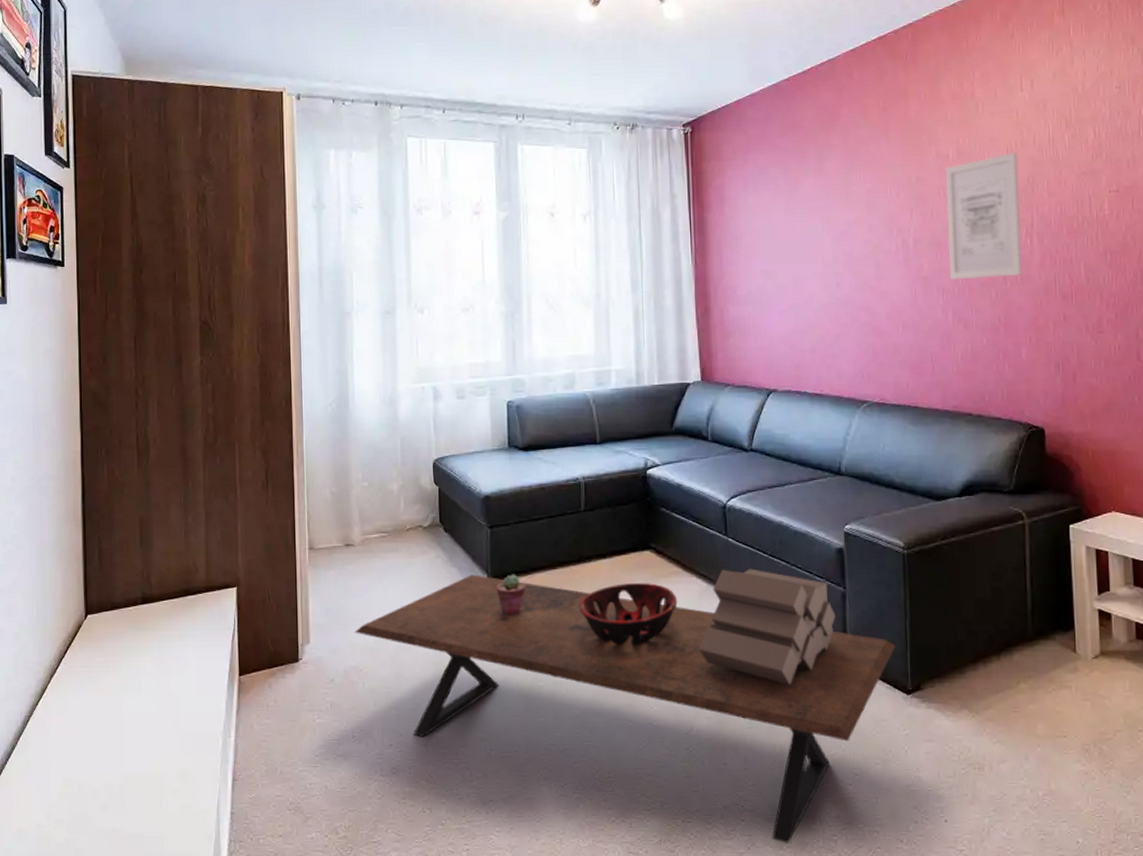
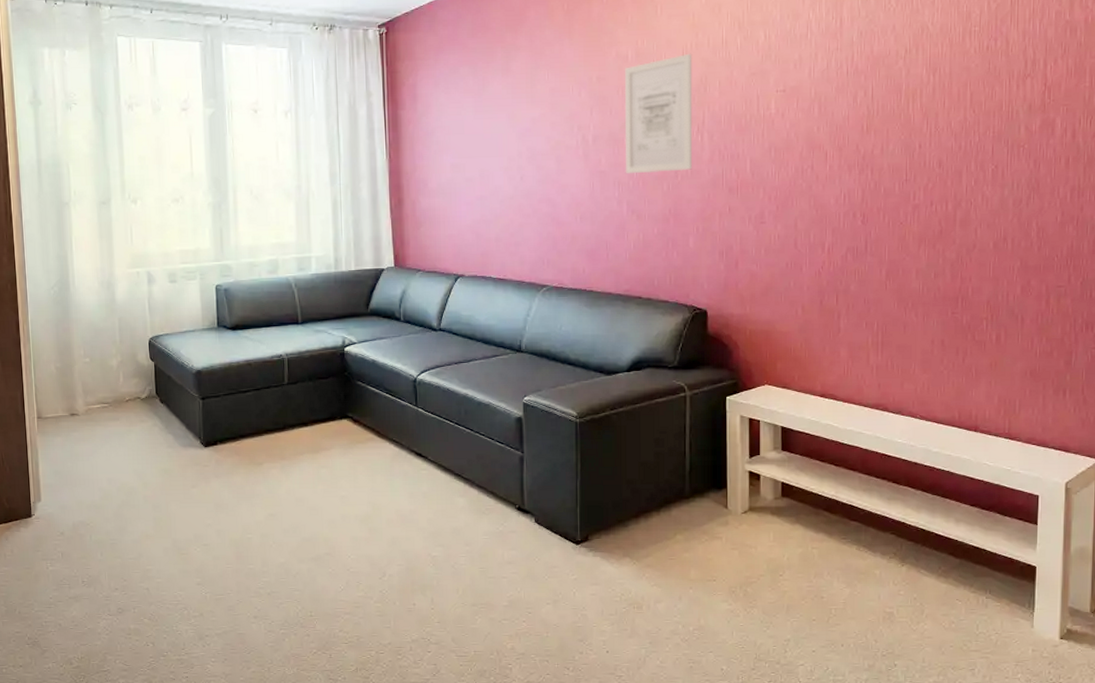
coffee table: present [355,574,896,843] -> none [81,441,567,671]
potted succulent: present [497,574,525,616] -> none [209,440,235,477]
decorative bowl: present [579,583,678,645] -> none [284,448,372,502]
log pile: present [698,568,836,685] -> none [391,435,514,537]

